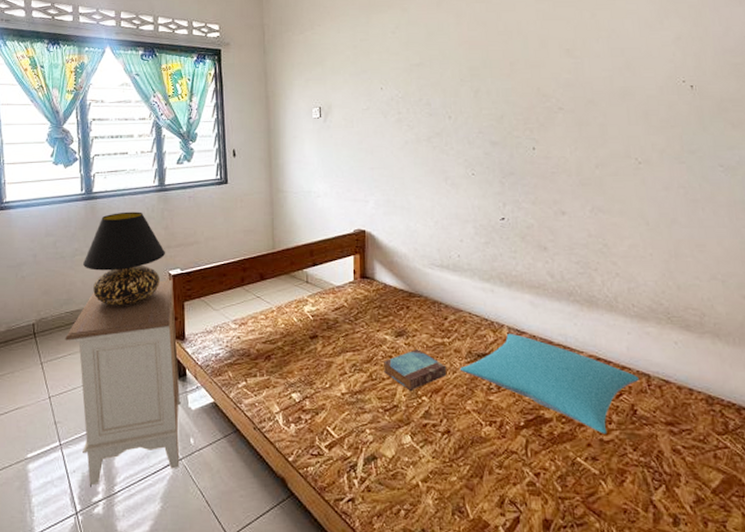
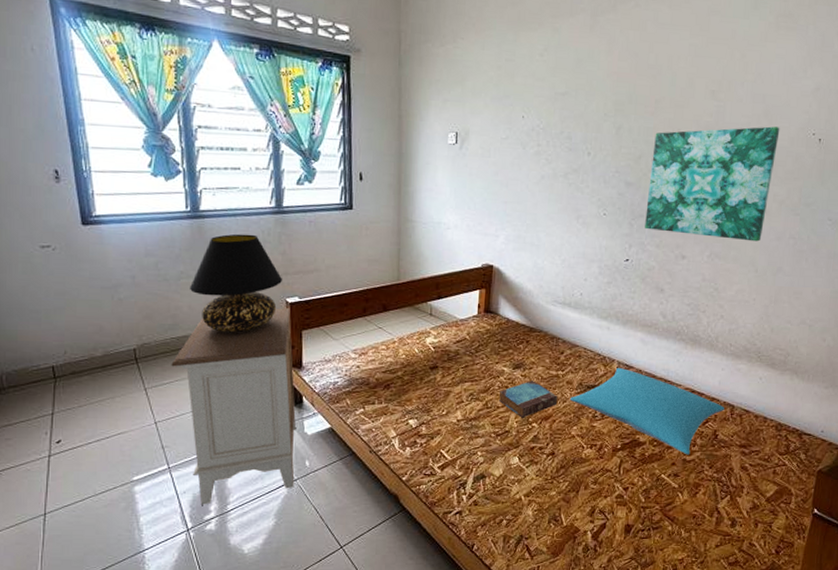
wall art: none [514,77,647,193] -> present [645,126,780,242]

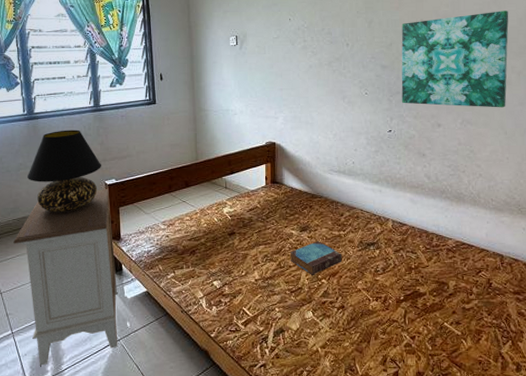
pillow: present [570,368,725,455] -> none [353,226,494,304]

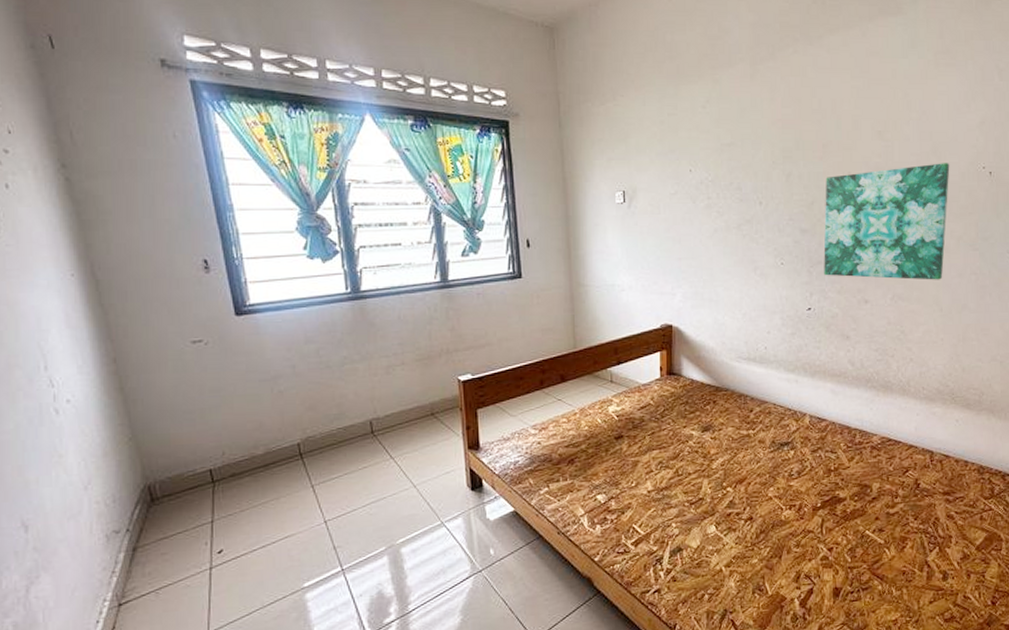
nightstand: present [13,189,118,366] -> none [339,387,479,608]
table lamp: present [28,129,102,213] -> none [355,312,454,418]
book: present [290,241,342,275] -> none [690,442,751,483]

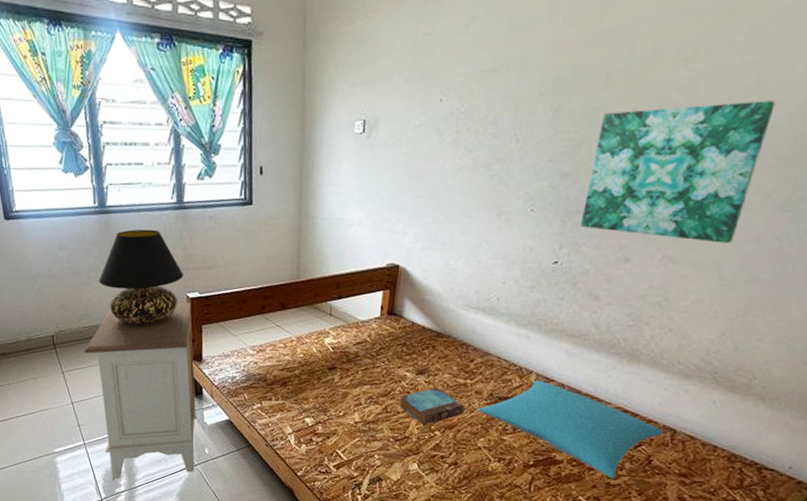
nightstand: none [339,387,479,608] -> present [84,302,196,480]
table lamp: none [355,312,454,418] -> present [99,229,184,325]
book: none [690,442,751,483] -> present [400,387,465,425]
pillow: none [764,422,923,508] -> present [478,380,664,479]

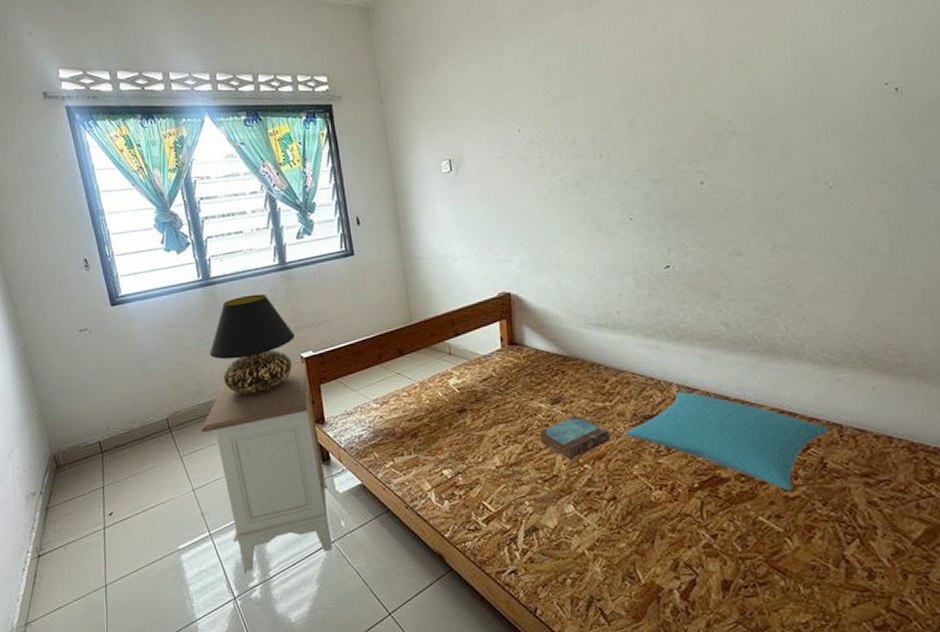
wall art: present [581,100,776,244] -> none [677,84,839,229]

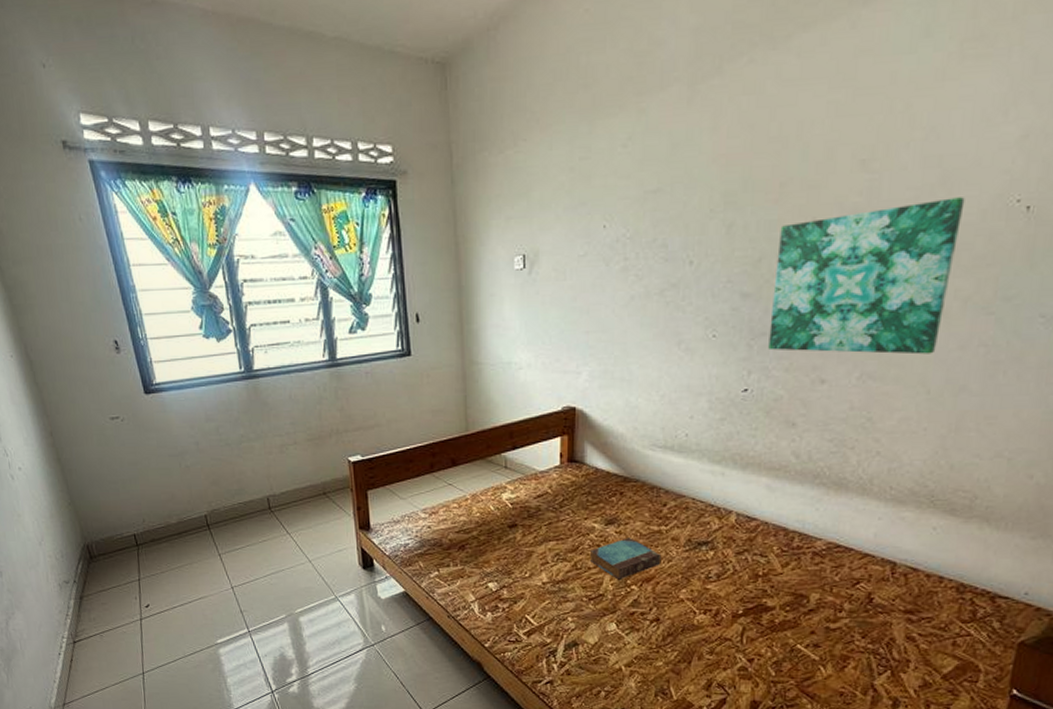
nightstand: present [201,363,333,572] -> none [241,467,372,668]
table lamp: present [210,294,296,394] -> none [251,391,344,496]
pillow: present [625,392,830,491] -> none [677,521,882,623]
wall art: none [677,84,839,229] -> present [768,197,965,355]

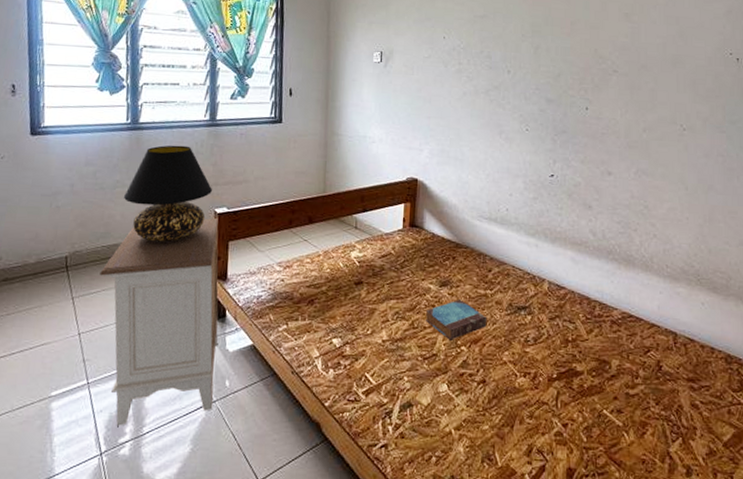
nightstand: none [241,467,372,668] -> present [99,218,219,426]
table lamp: none [251,391,344,496] -> present [124,145,213,243]
wall art: present [768,197,965,355] -> none [568,46,696,159]

